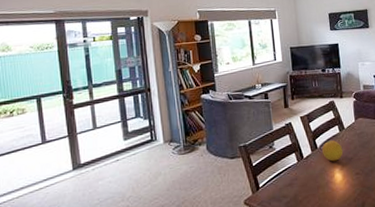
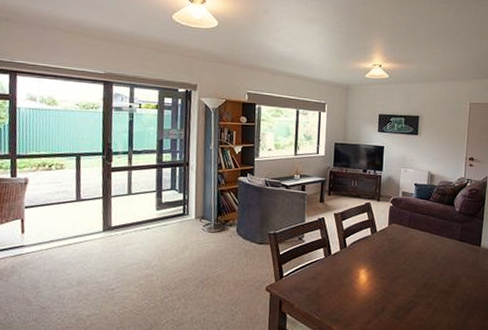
fruit: present [322,140,343,162] -> none [351,242,372,262]

